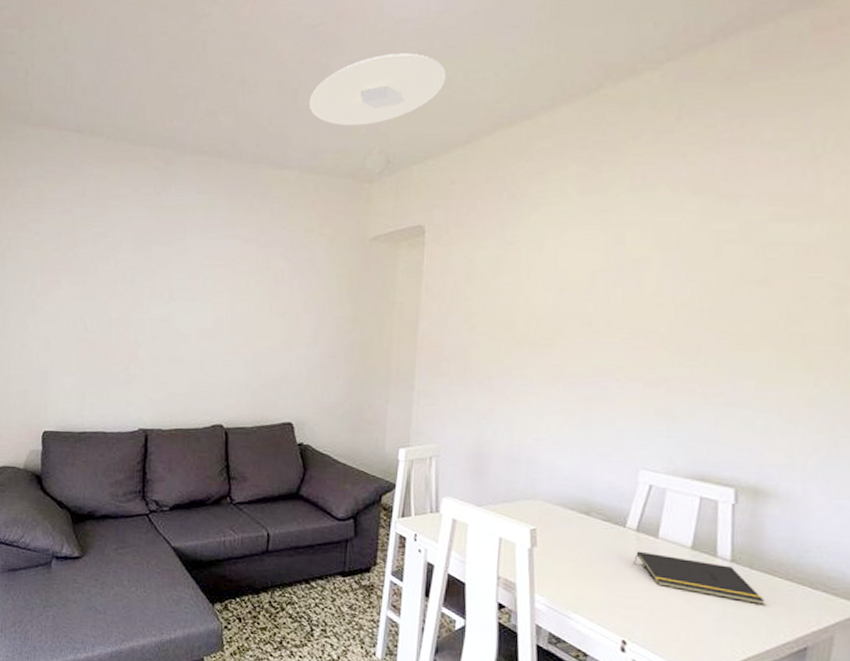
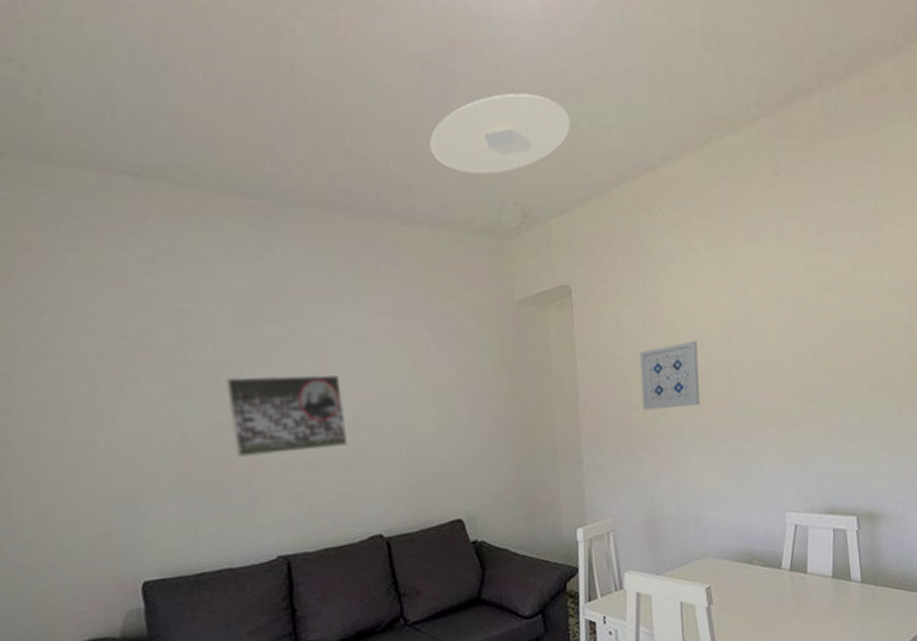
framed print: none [119,286,207,349] -> present [225,374,347,457]
wall art: none [485,285,556,349] -> present [639,340,700,411]
notepad: present [633,551,765,606] -> none [791,586,888,618]

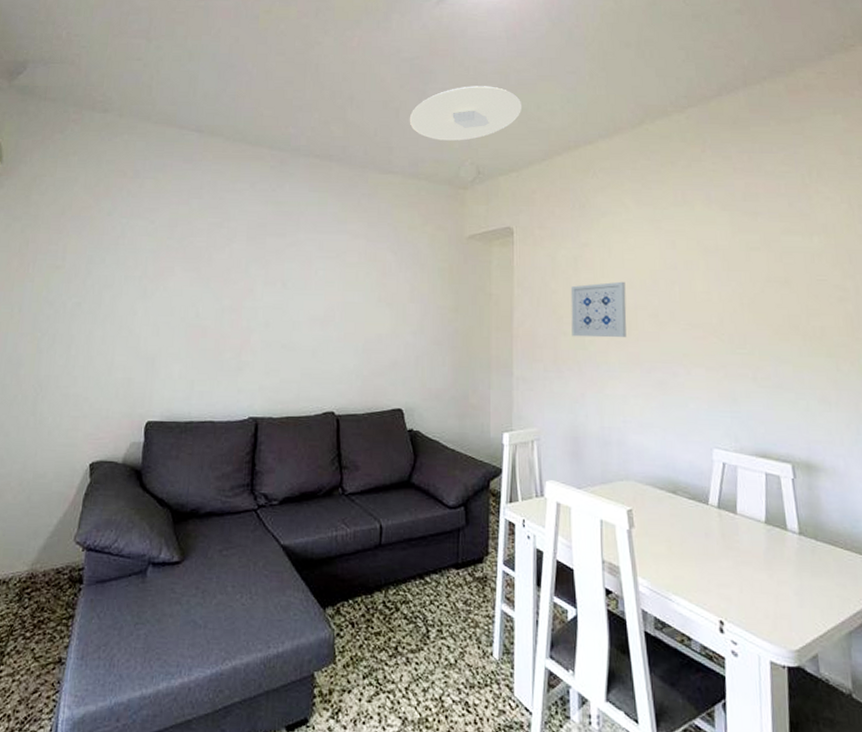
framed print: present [225,374,347,457] -> none [232,275,319,336]

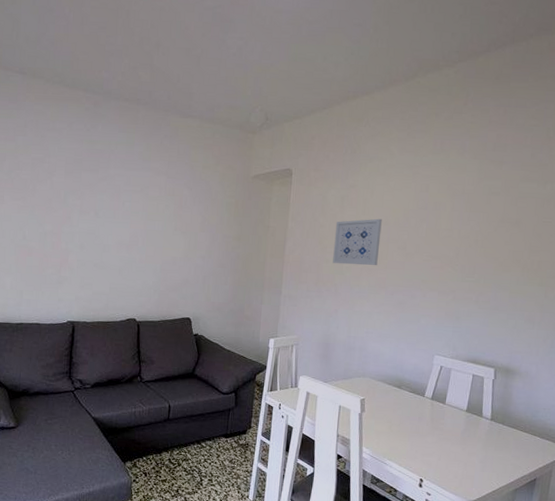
ceiling light: present [409,86,522,141] -> none [208,36,311,89]

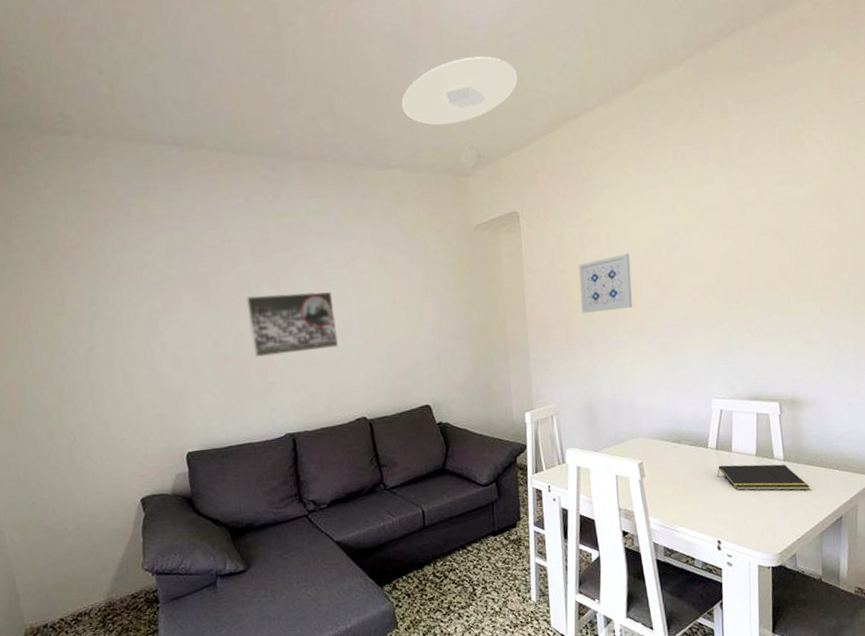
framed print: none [53,204,125,257] -> present [246,291,338,357]
ceiling light: none [208,36,311,89] -> present [401,56,518,126]
notepad: none [429,414,511,451] -> present [717,464,810,491]

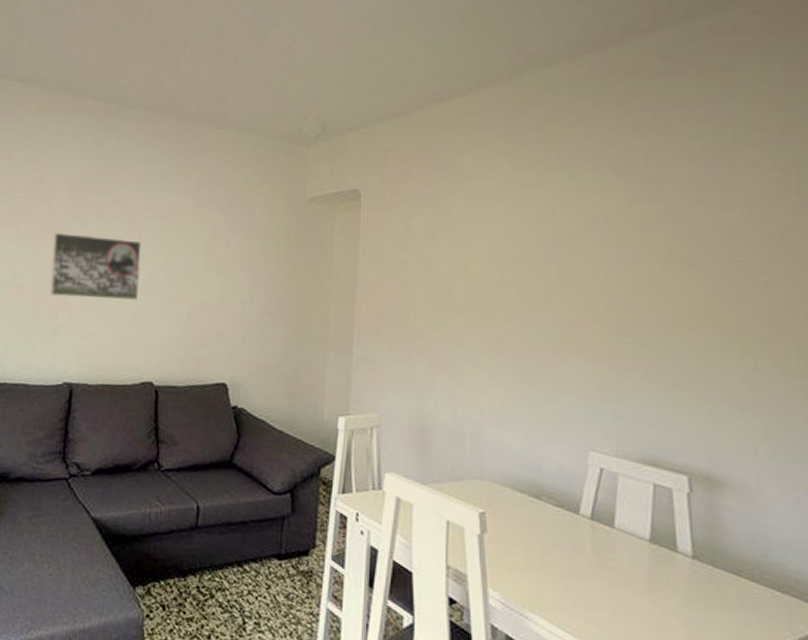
ceiling light: present [401,56,518,126] -> none [248,31,379,93]
wall art: present [578,253,632,314] -> none [424,254,491,318]
notepad: present [717,464,810,491] -> none [590,542,733,611]

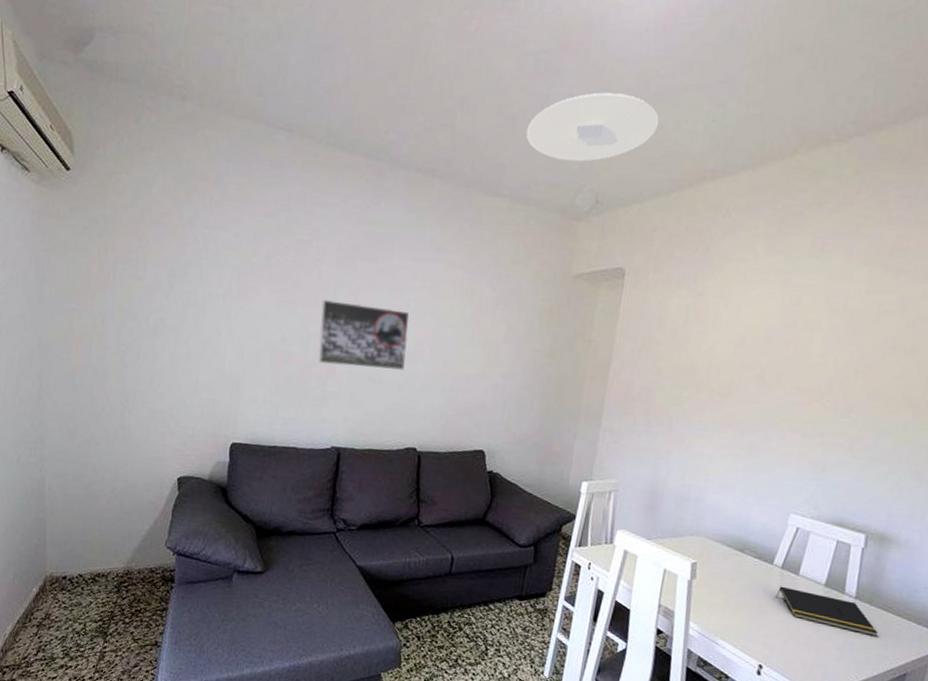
ceiling light: none [248,31,379,93] -> present [526,92,660,162]
notepad: none [590,542,733,611] -> present [776,586,878,637]

